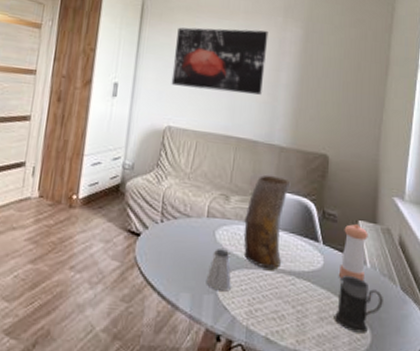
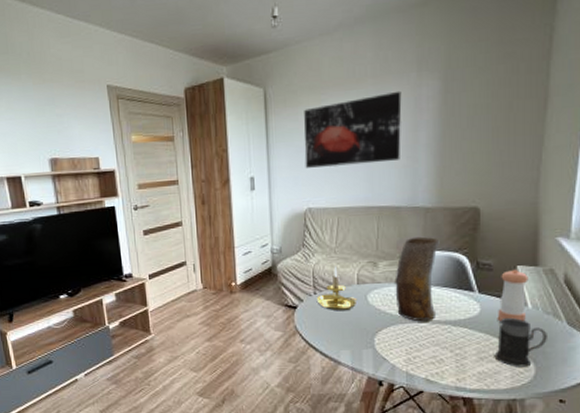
candle holder: none [162,193,205,247] -> present [316,266,358,311]
saltshaker: present [206,249,231,292] -> none [363,310,388,345]

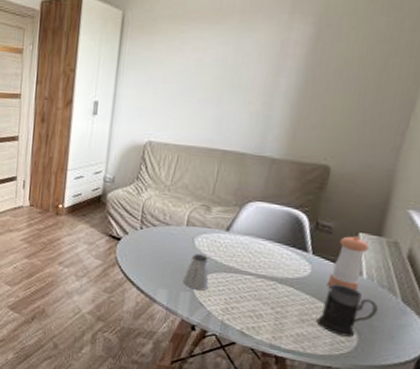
wall art: present [304,90,402,168] -> none [152,31,269,105]
candle holder: present [316,266,358,311] -> none [142,204,184,251]
saltshaker: none [363,310,388,345] -> present [183,254,209,291]
vase: present [395,236,440,322] -> none [223,186,281,274]

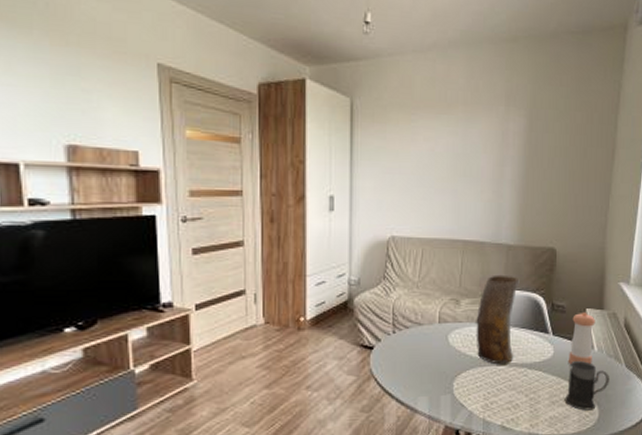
saltshaker: present [183,254,209,291] -> none [442,351,466,391]
vase: none [223,186,281,274] -> present [476,274,520,365]

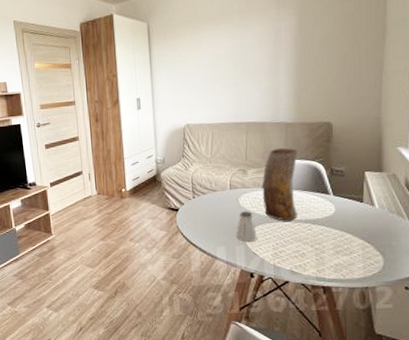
saltshaker: none [442,351,466,391] -> present [236,211,257,242]
mug: present [564,360,610,411] -> none [348,216,393,259]
pepper shaker: present [569,311,596,365] -> none [350,174,375,220]

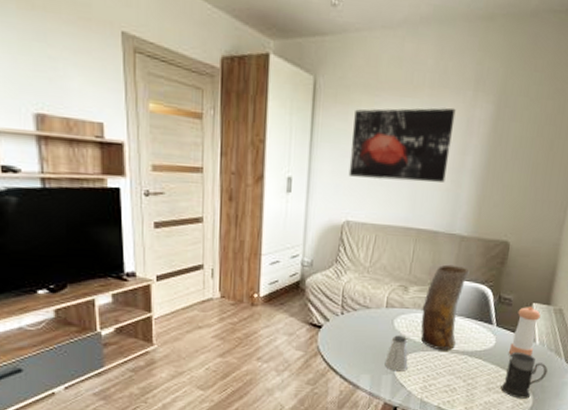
wall art: none [182,24,264,90] -> present [348,107,456,182]
mug: none [348,216,393,259] -> present [500,351,548,399]
pepper shaker: none [350,174,375,220] -> present [509,306,541,356]

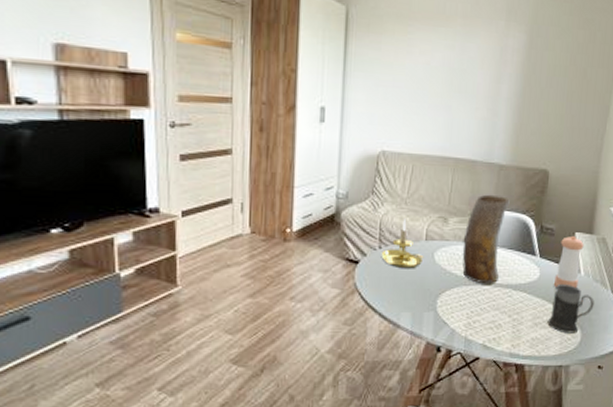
candle holder: none [343,287,384,335] -> present [381,219,424,269]
wall art: present [348,107,456,182] -> none [383,37,489,111]
saltshaker: present [384,335,408,371] -> none [426,269,450,308]

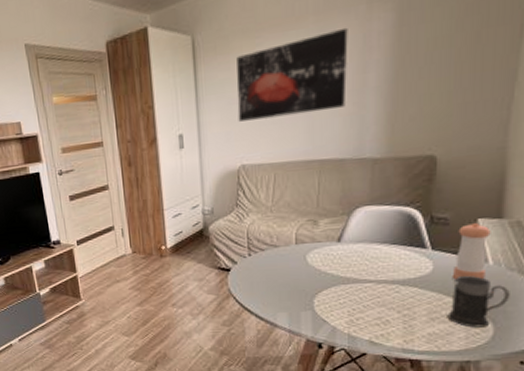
candle holder: present [381,219,424,269] -> none [251,226,296,273]
wall art: none [383,37,489,111] -> present [236,27,348,122]
vase: present [462,194,510,284] -> none [337,190,389,282]

